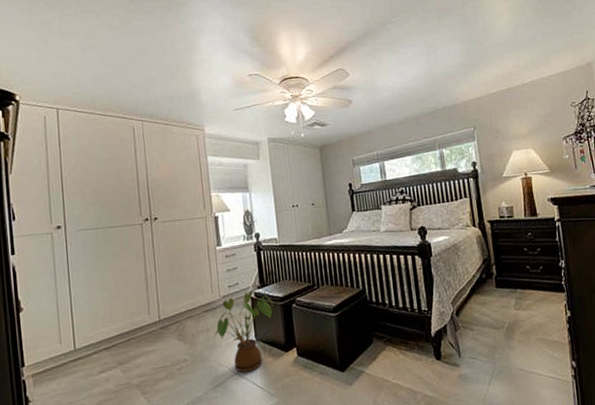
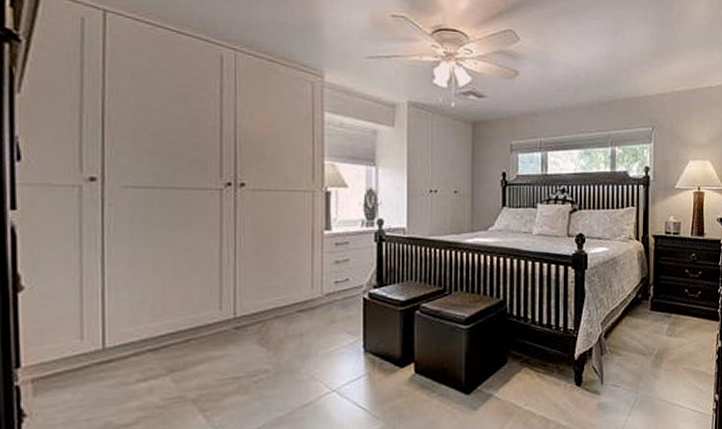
house plant: present [214,291,273,373] -> none [308,291,391,391]

